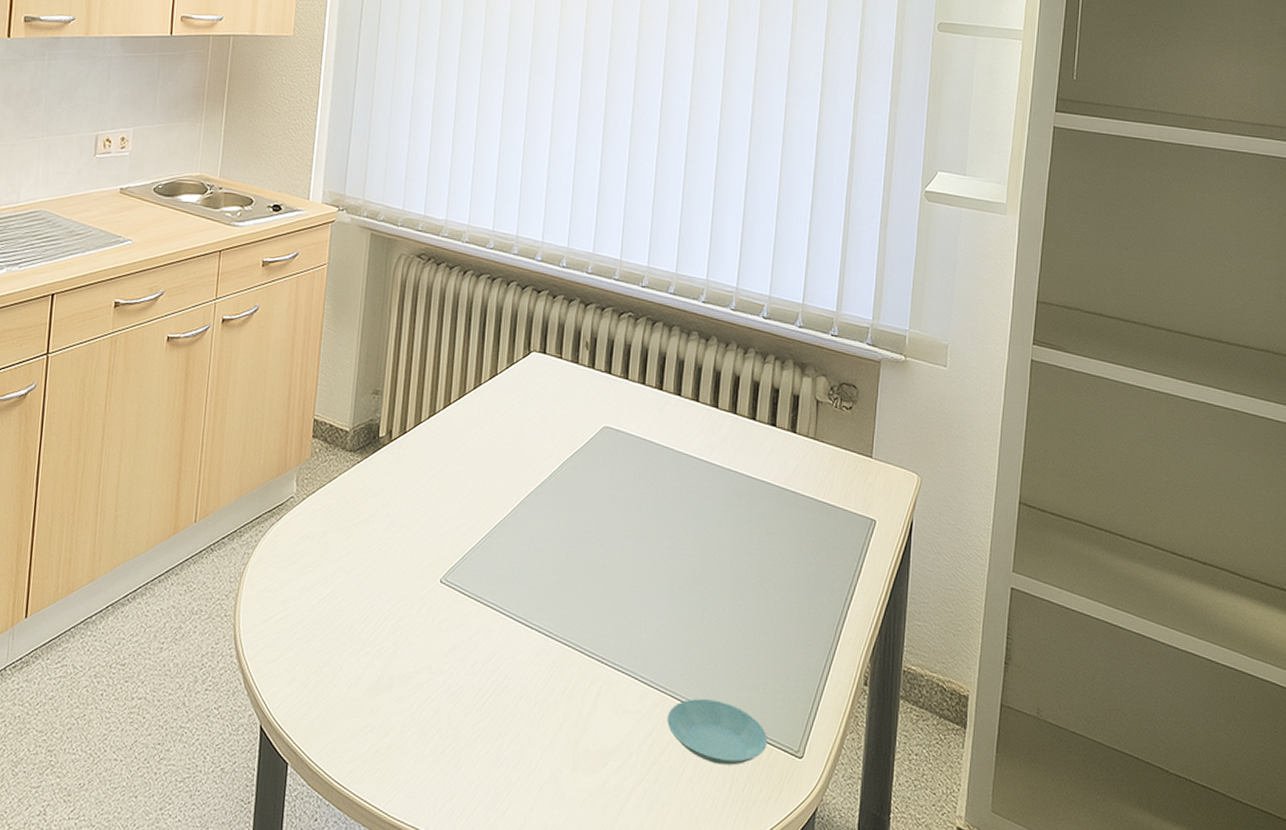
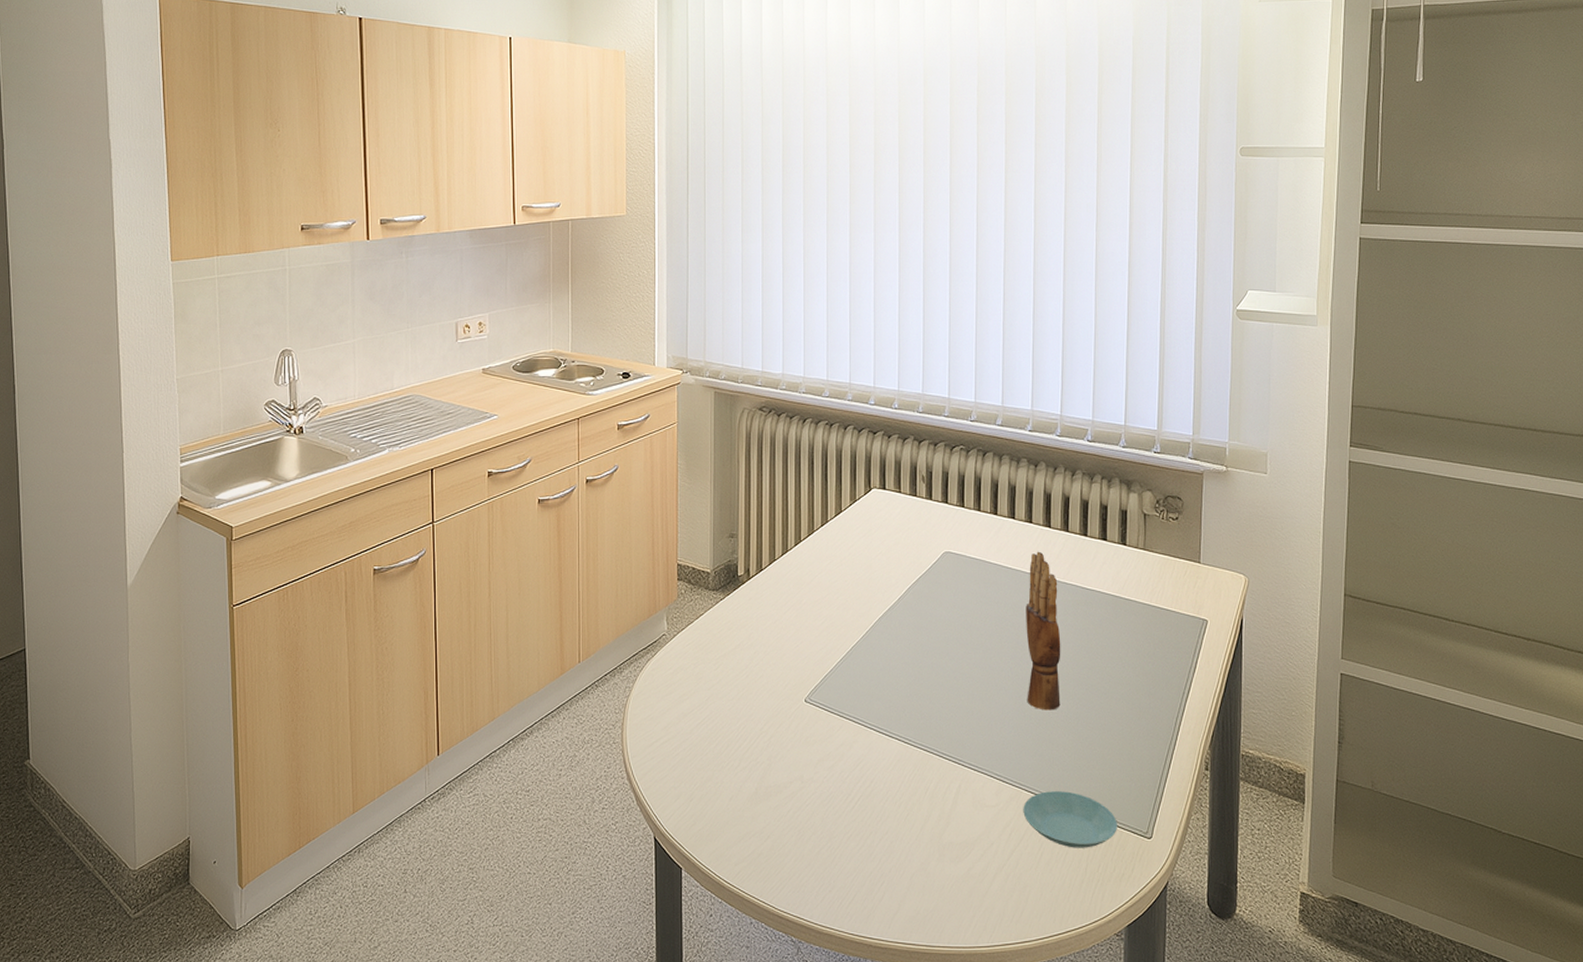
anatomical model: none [680,433,722,609] -> present [1026,551,1061,710]

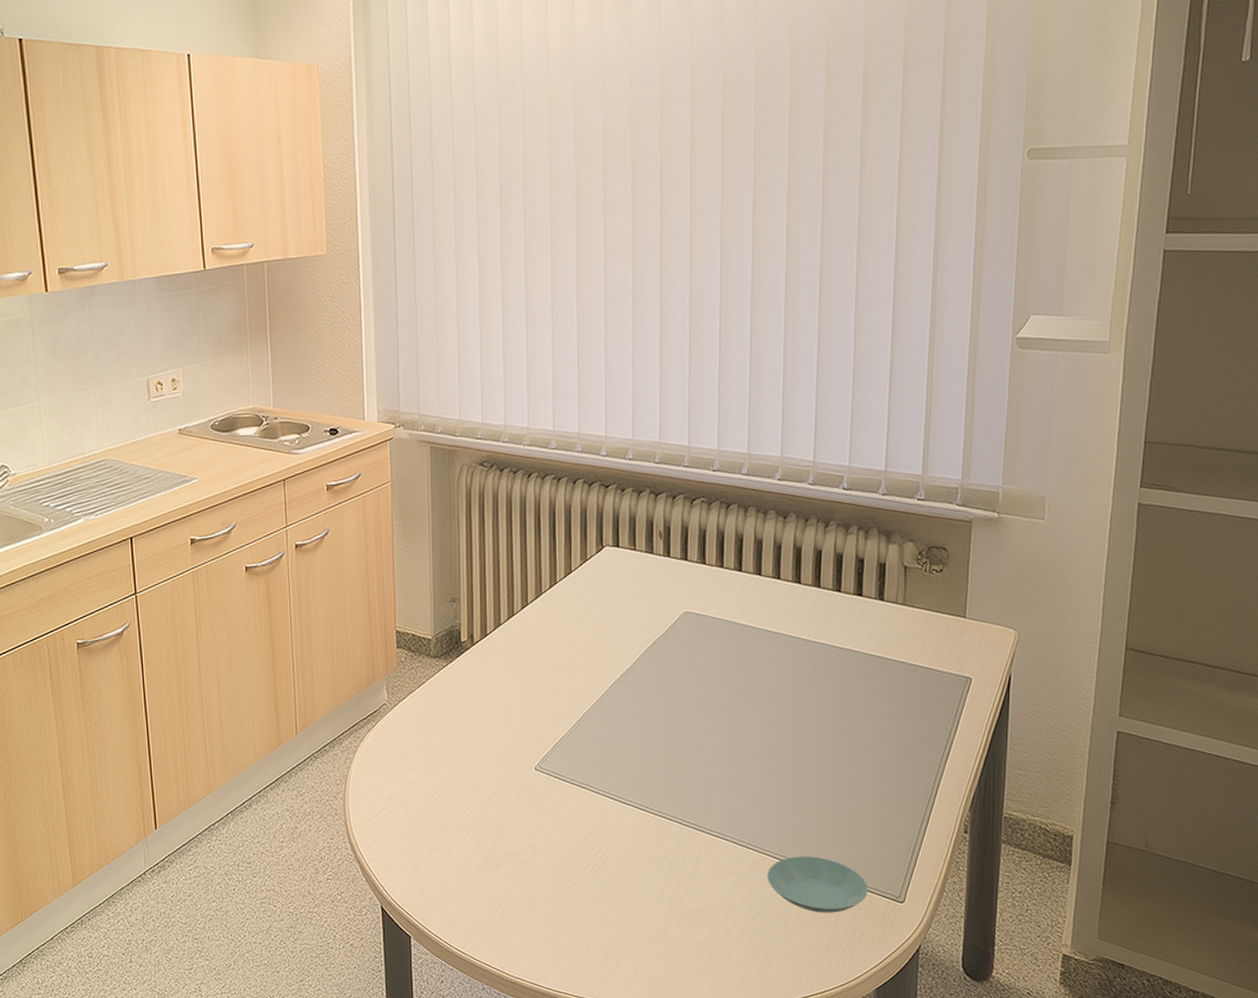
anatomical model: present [1026,551,1061,710] -> none [772,609,810,775]

